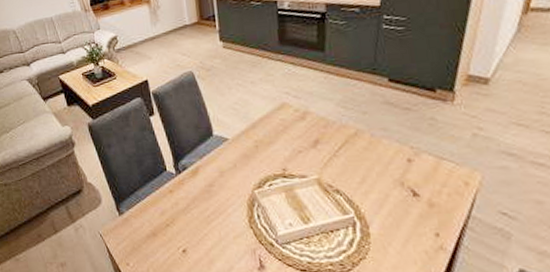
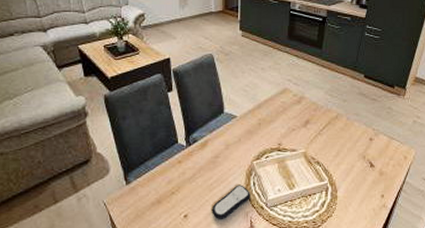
remote control: none [212,217,256,258] -> present [212,184,250,221]

